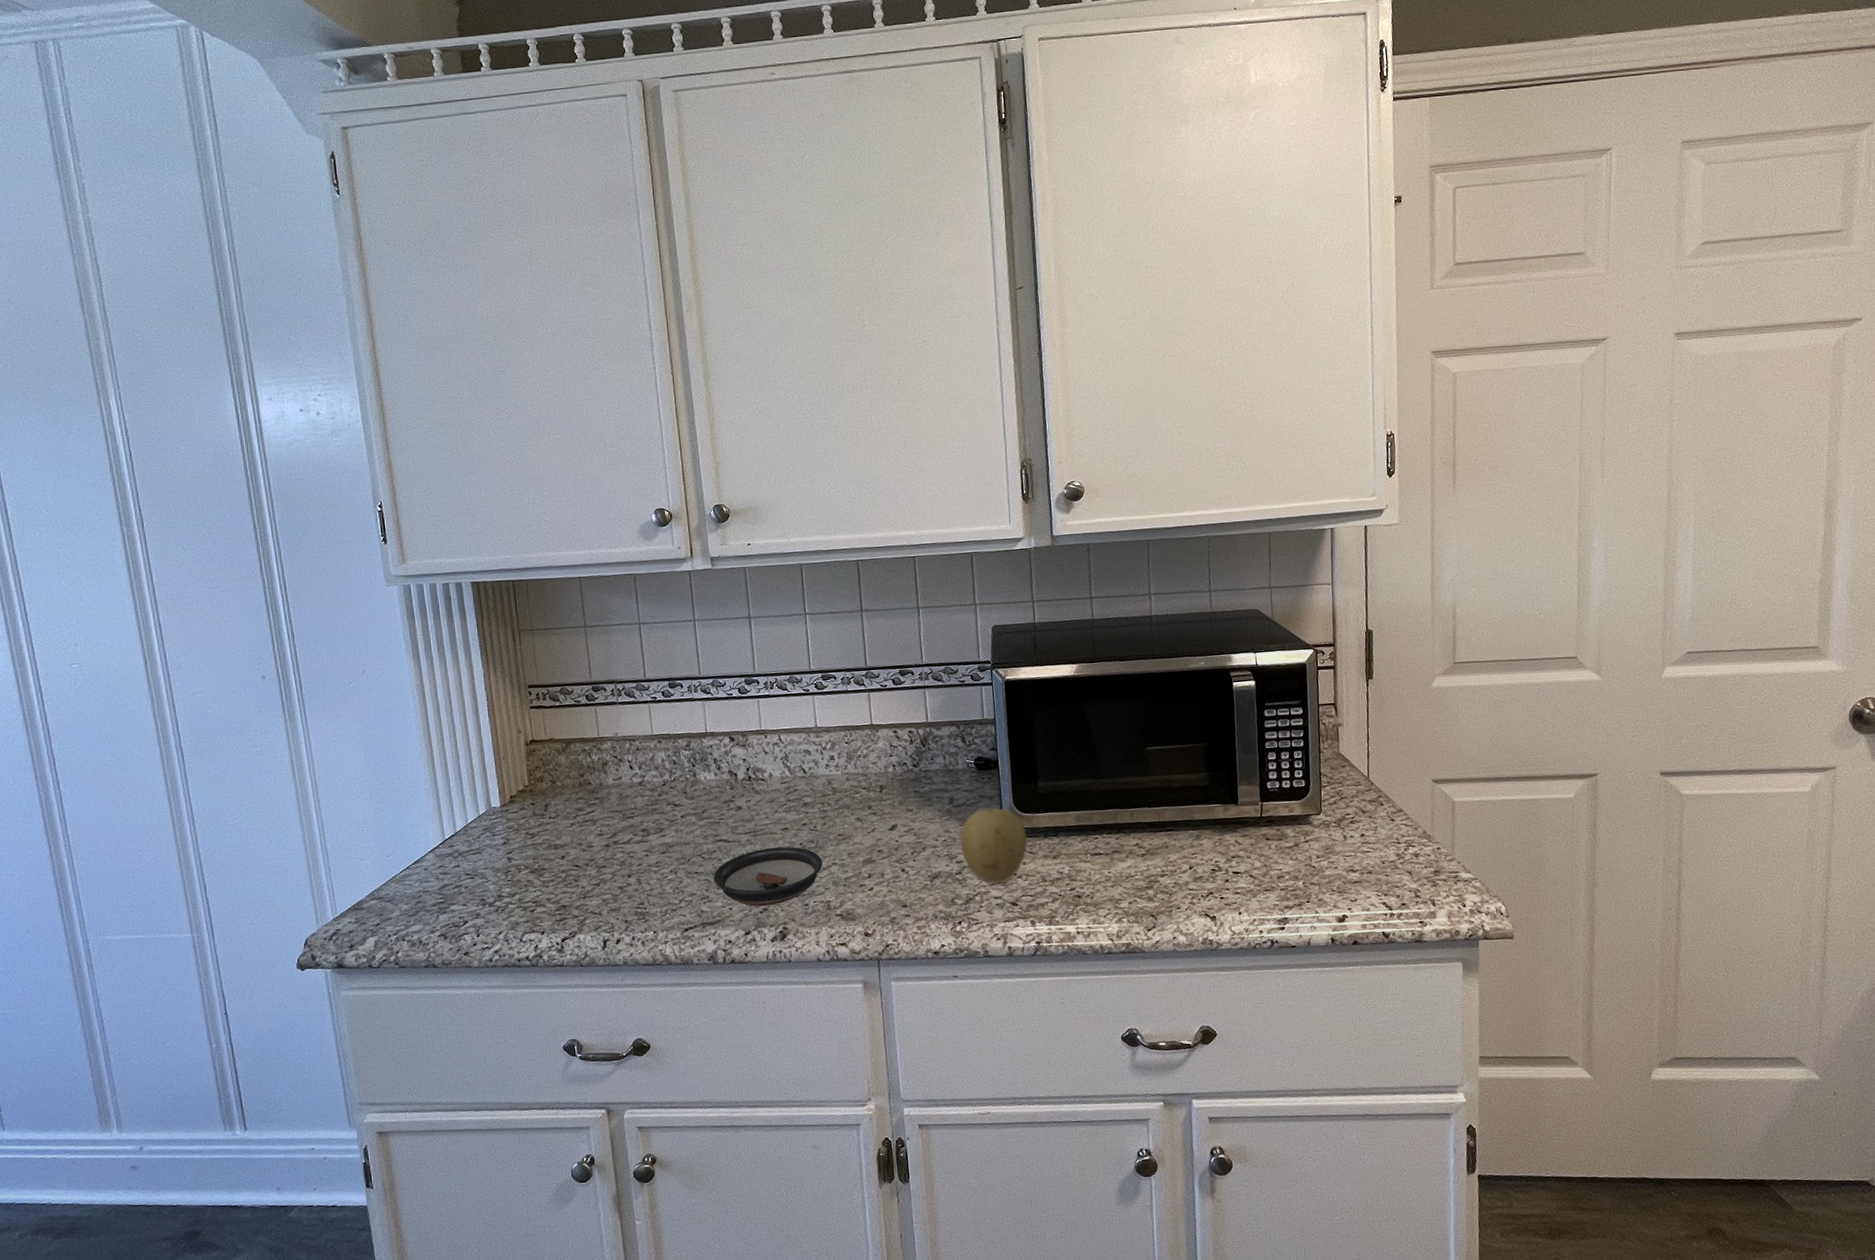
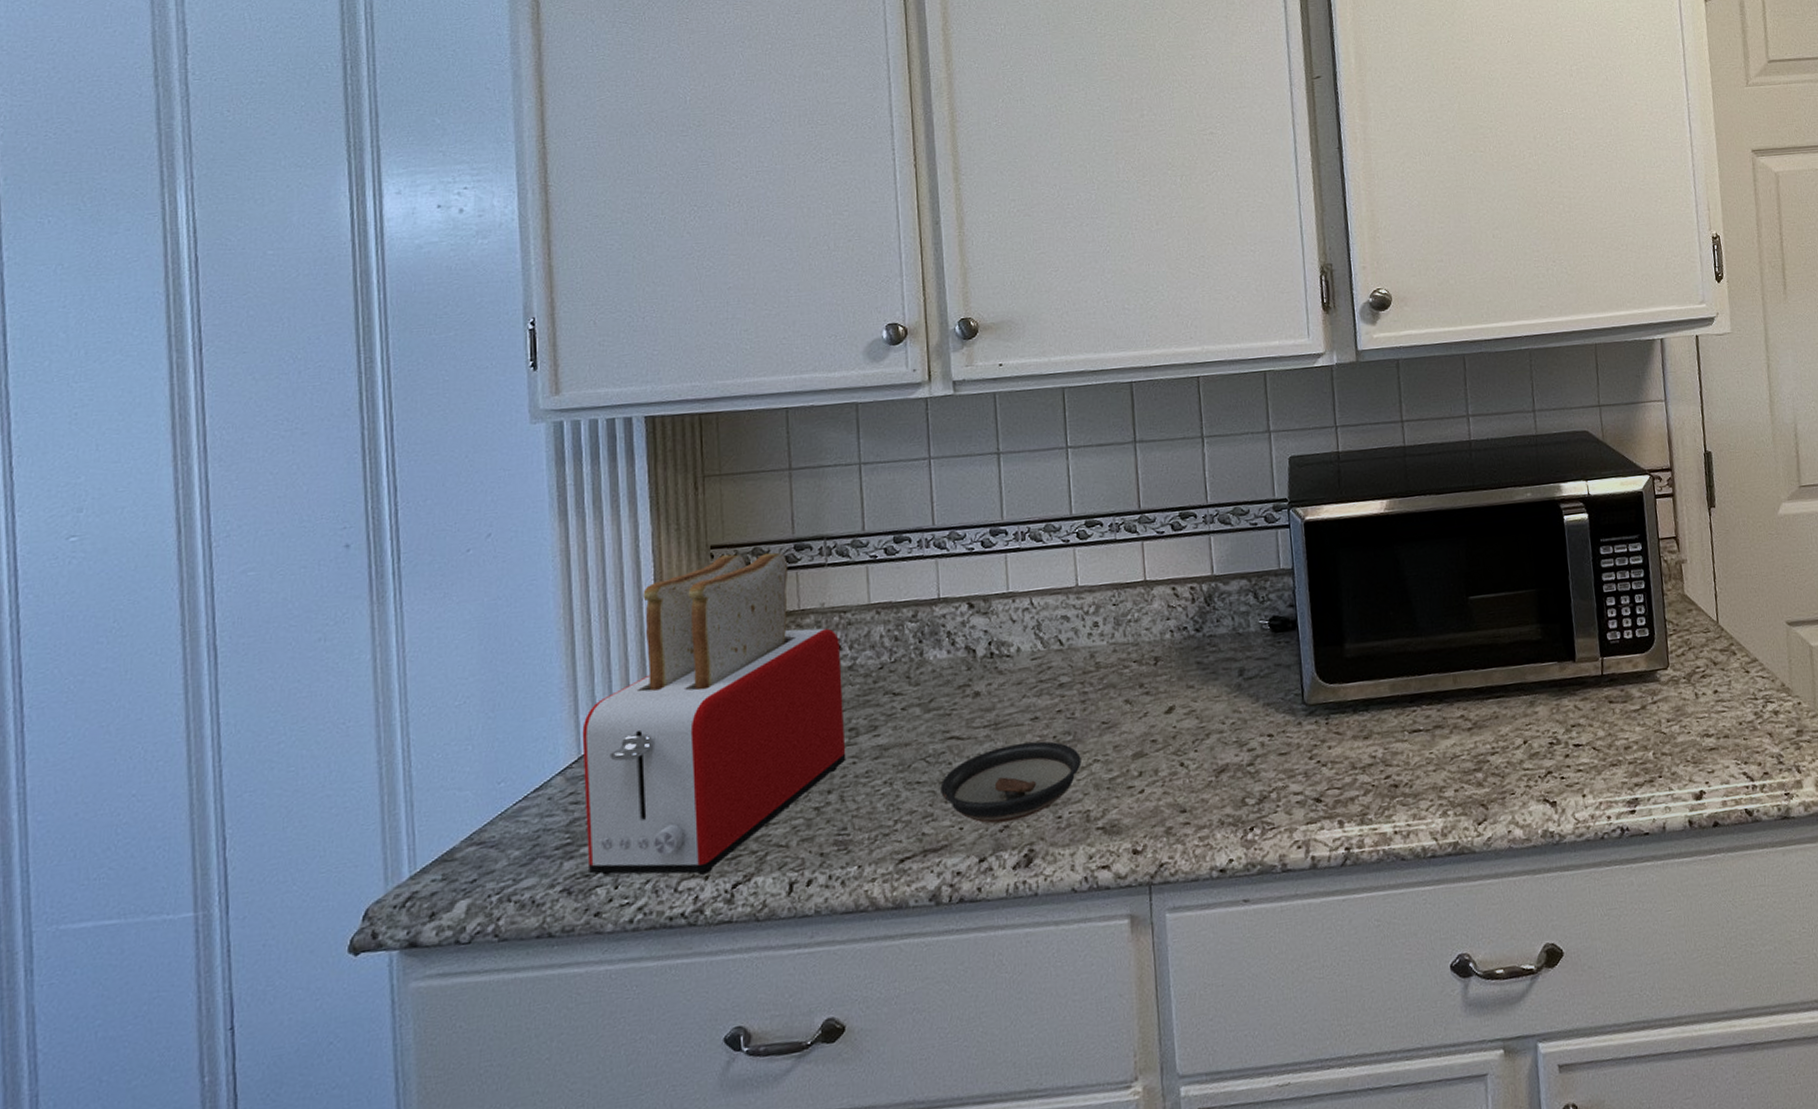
toaster: none [444,692,641,931] -> present [582,552,846,876]
fruit: present [959,807,1027,884] -> none [1250,678,1333,775]

